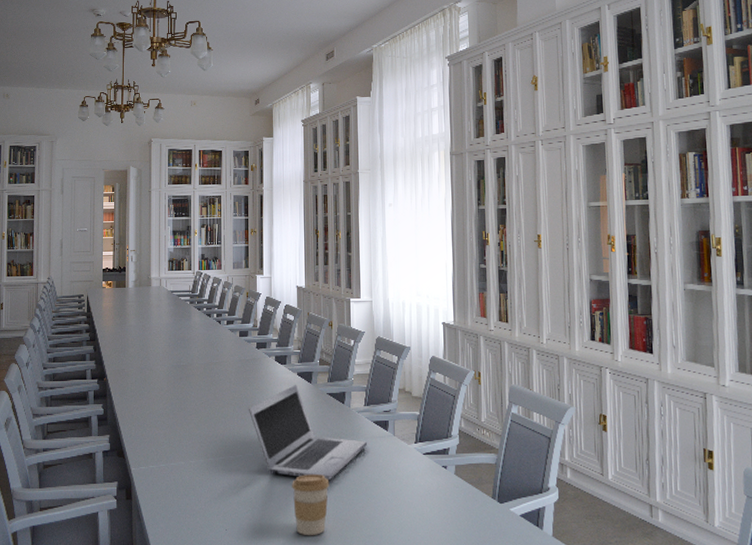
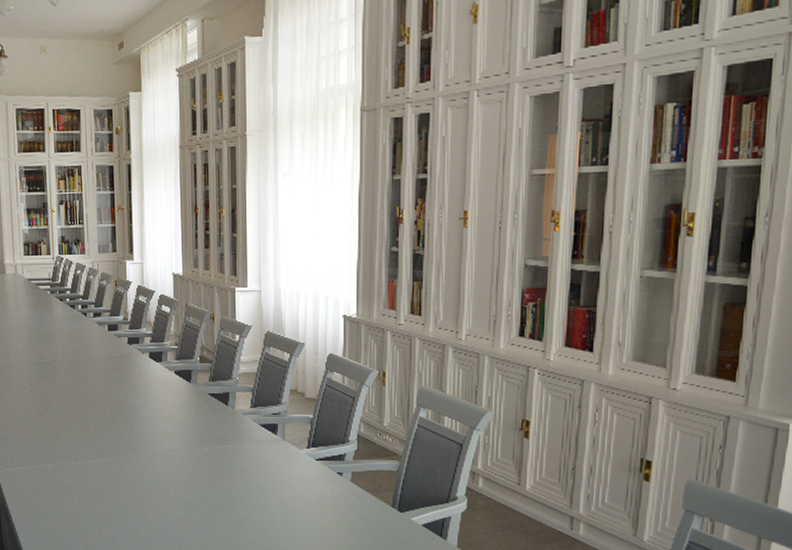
laptop: present [248,385,368,481] -> none [120,384,254,486]
coffee cup: present [292,474,330,536] -> none [170,479,211,542]

